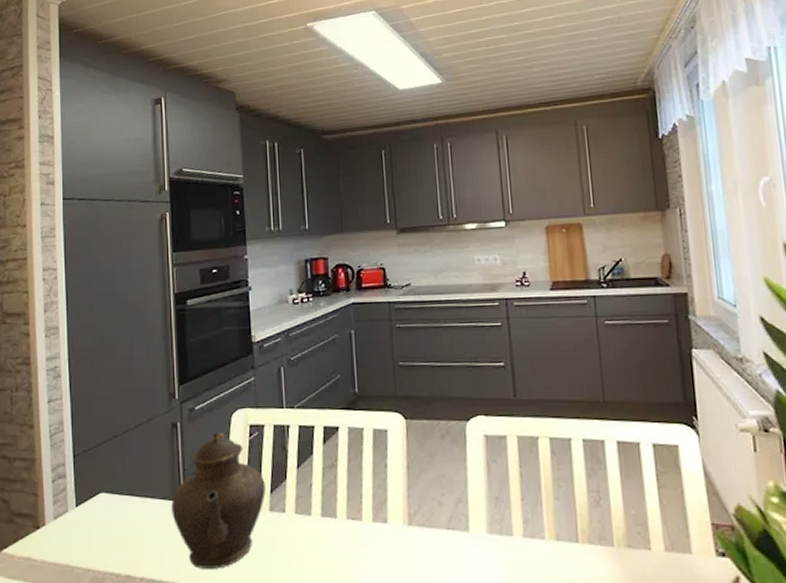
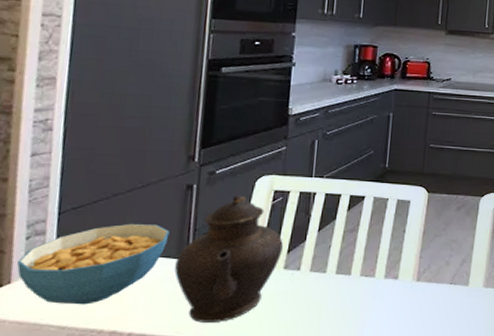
cereal bowl: none [48,464,163,548] -> present [17,223,170,305]

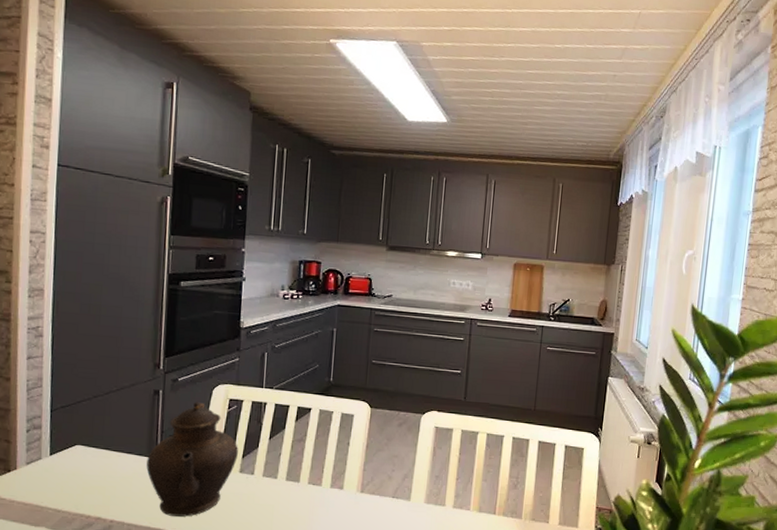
cereal bowl: present [17,223,170,305] -> none [21,422,141,492]

